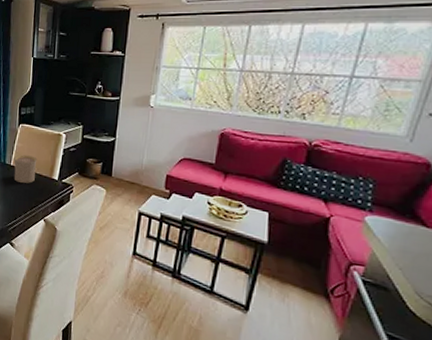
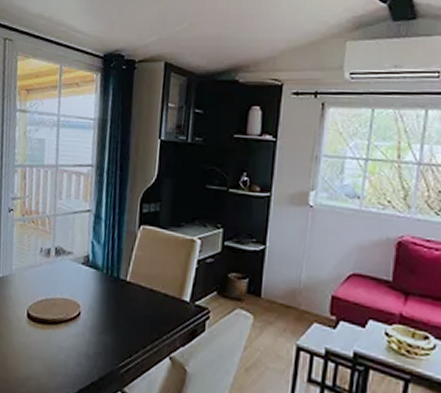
cup: present [14,155,37,183] -> none [130,266,163,306]

